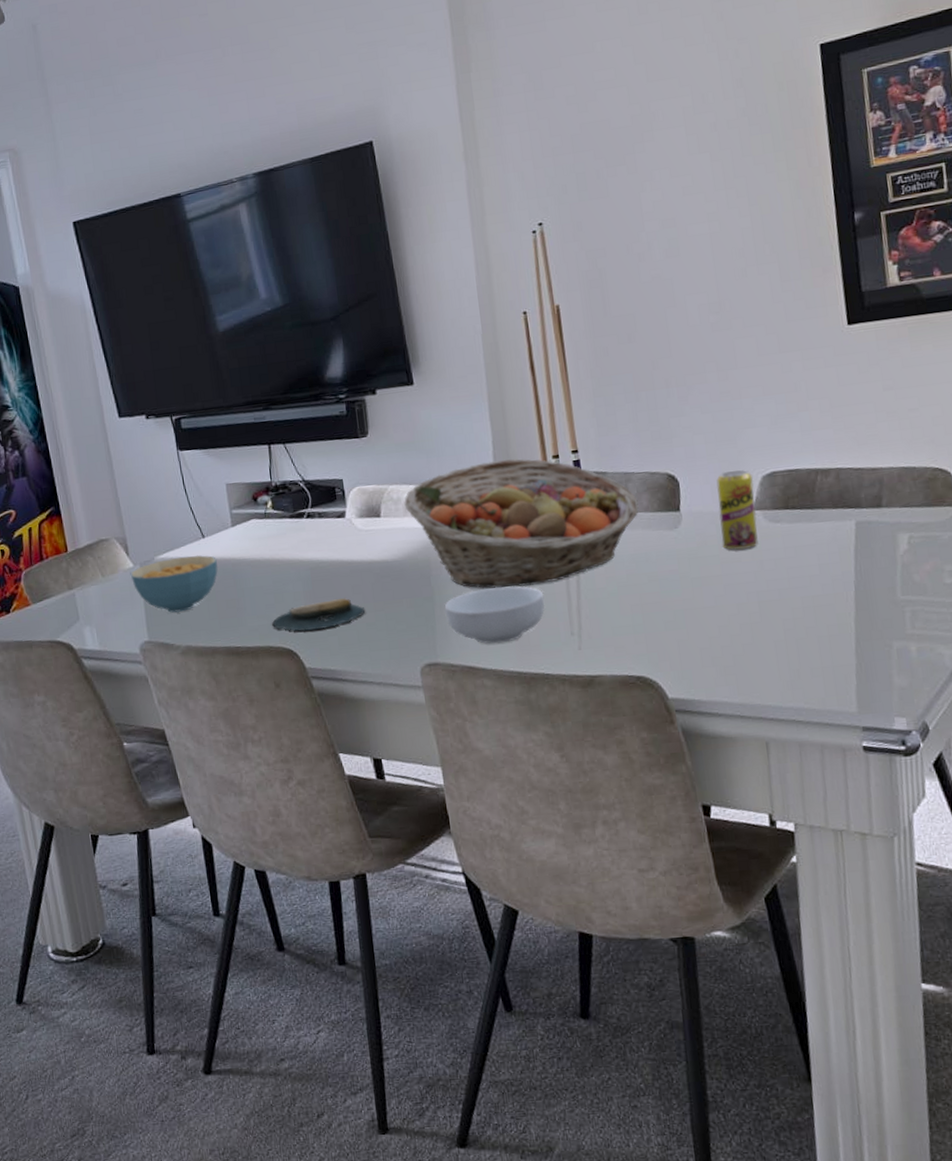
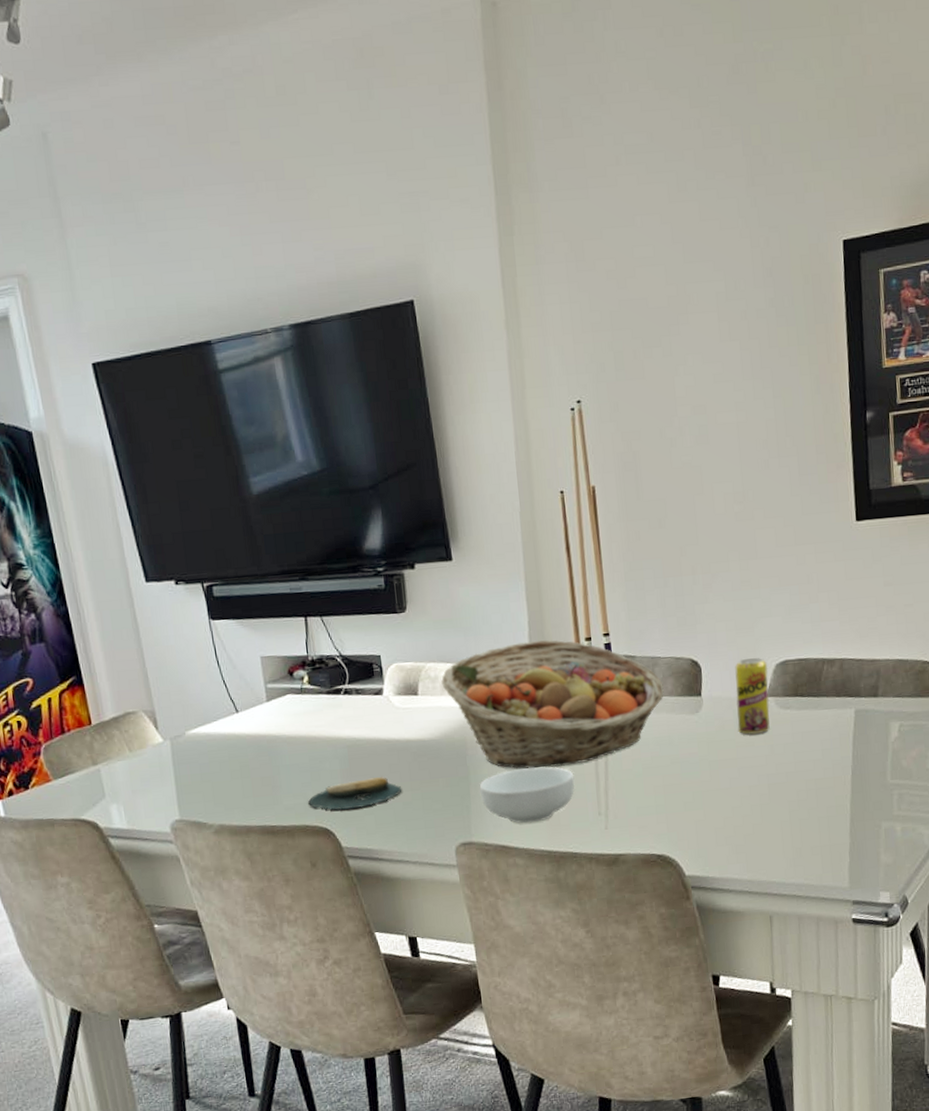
cereal bowl: present [130,555,218,613] -> none [159,730,252,790]

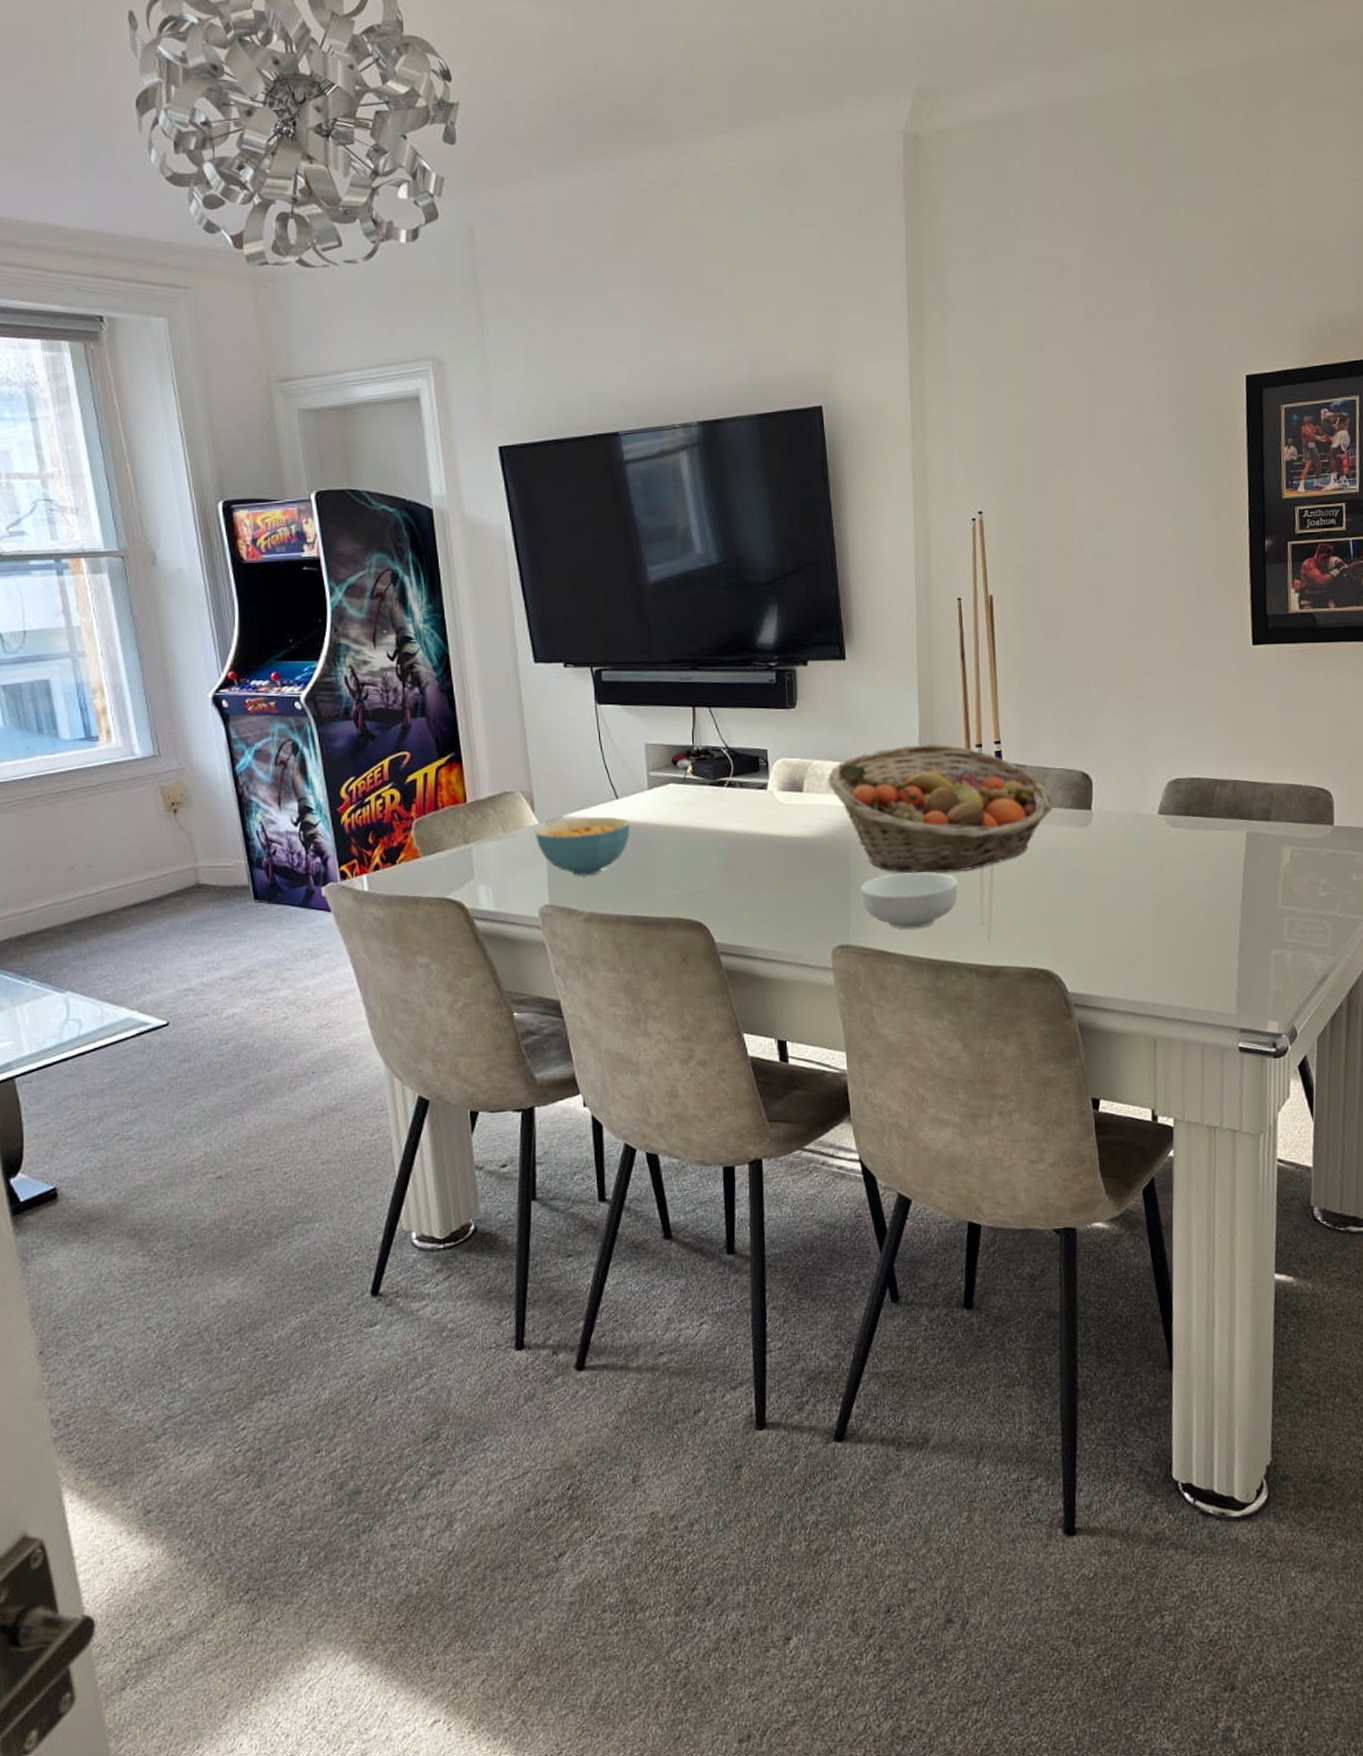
cereal bowl: none [159,730,252,790] -> present [534,816,630,876]
banana: present [308,777,401,810] -> none [683,873,780,905]
beverage can: present [735,658,770,735] -> none [1126,775,1160,851]

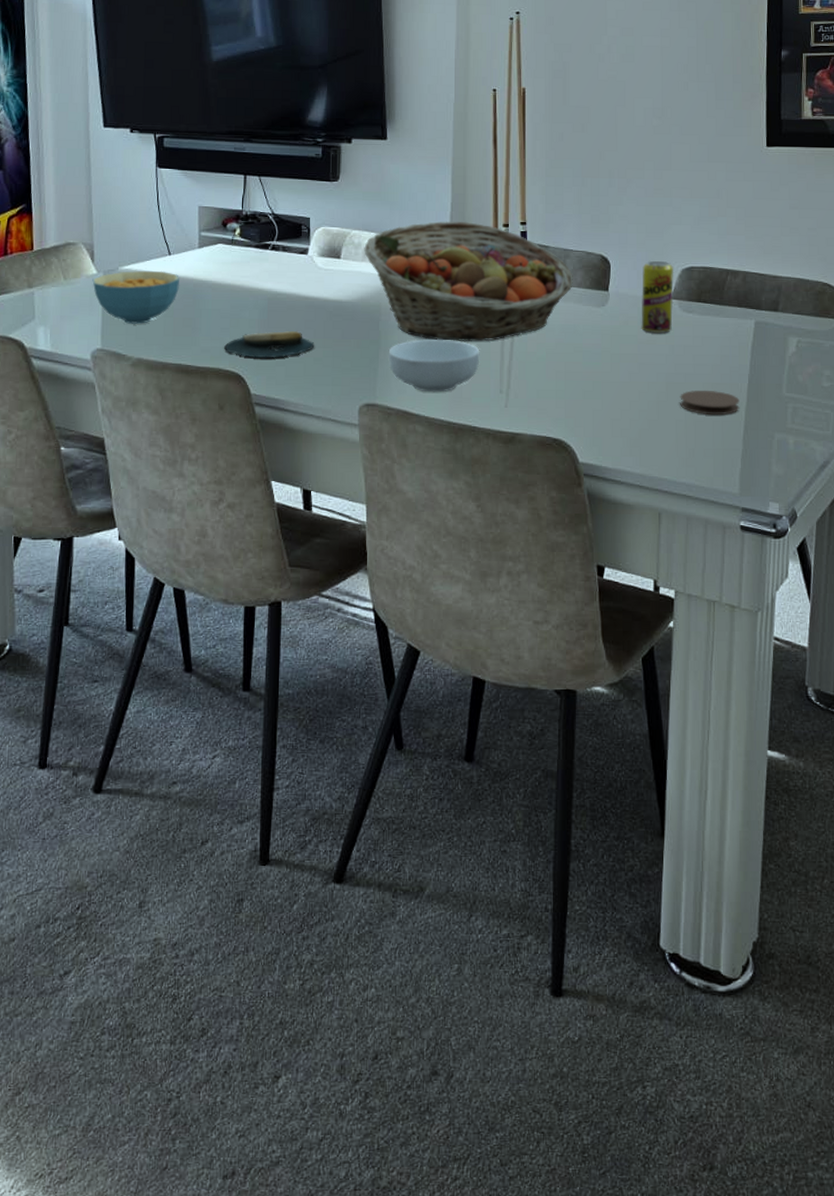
banana: none [683,873,780,905] -> present [224,331,314,359]
beverage can: none [1126,775,1160,851] -> present [641,261,674,333]
coaster: none [1171,908,1234,934] -> present [680,390,740,415]

